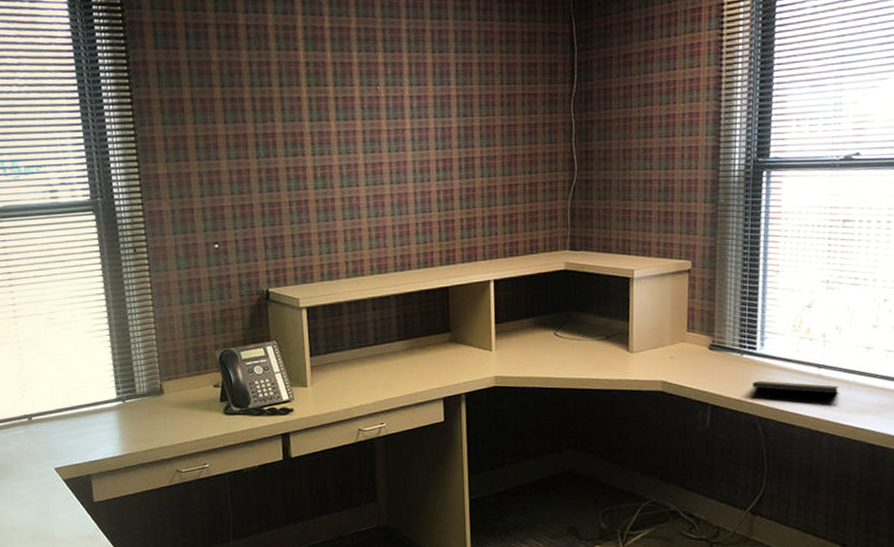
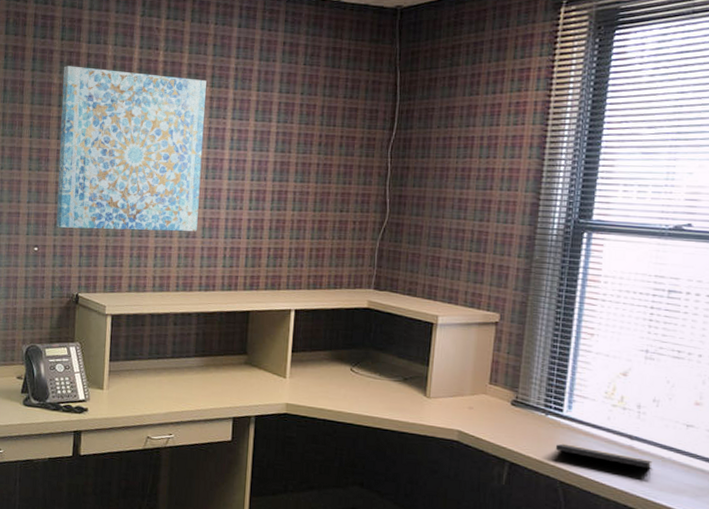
wall art: none [221,40,386,221] -> present [56,66,206,232]

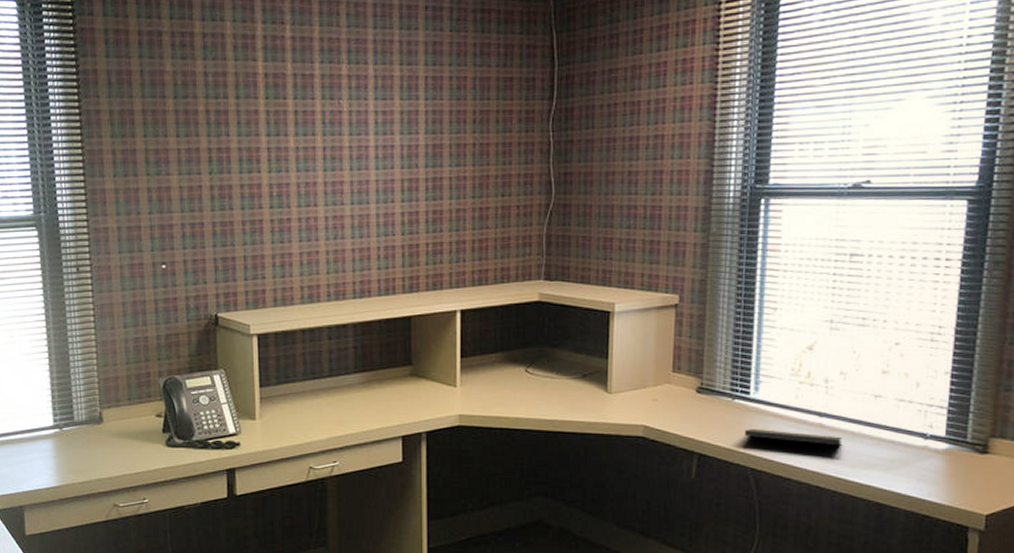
wall art: present [56,66,206,232] -> none [176,49,345,240]

